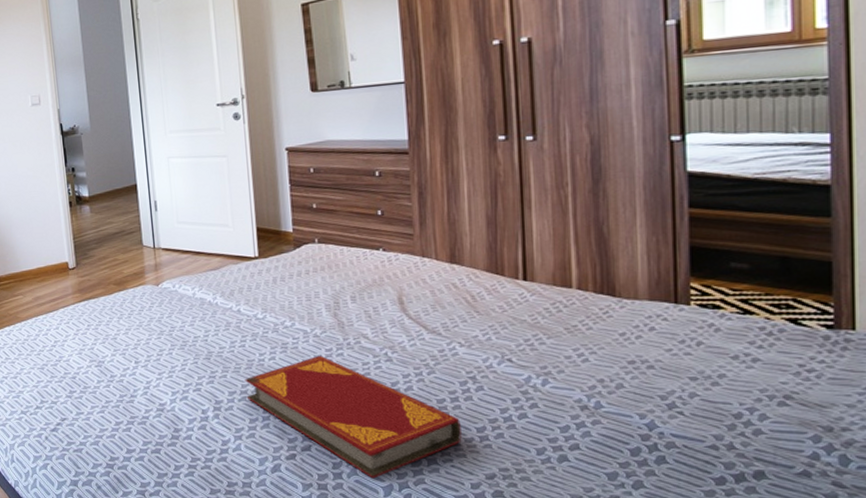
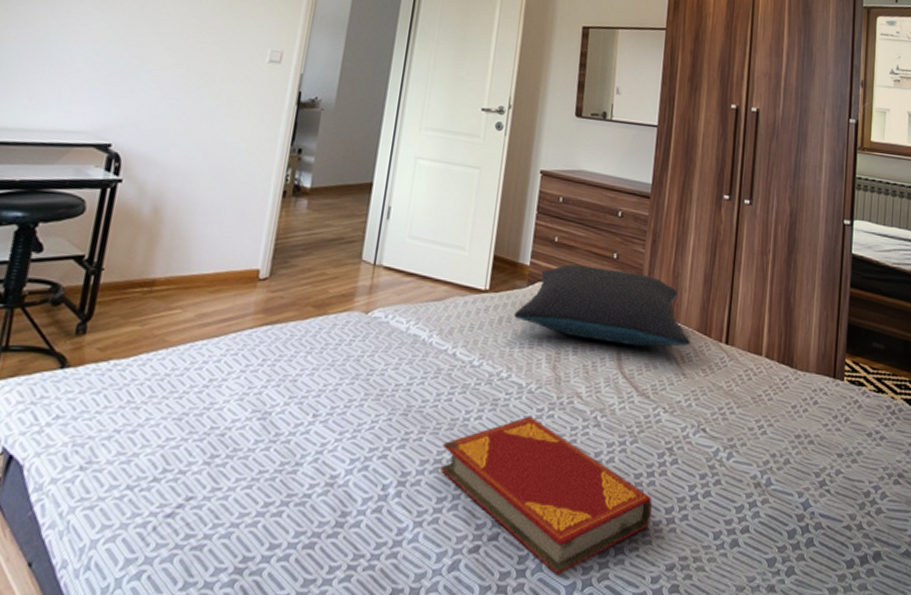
pillow: none [286,225,480,291] -> present [513,264,690,347]

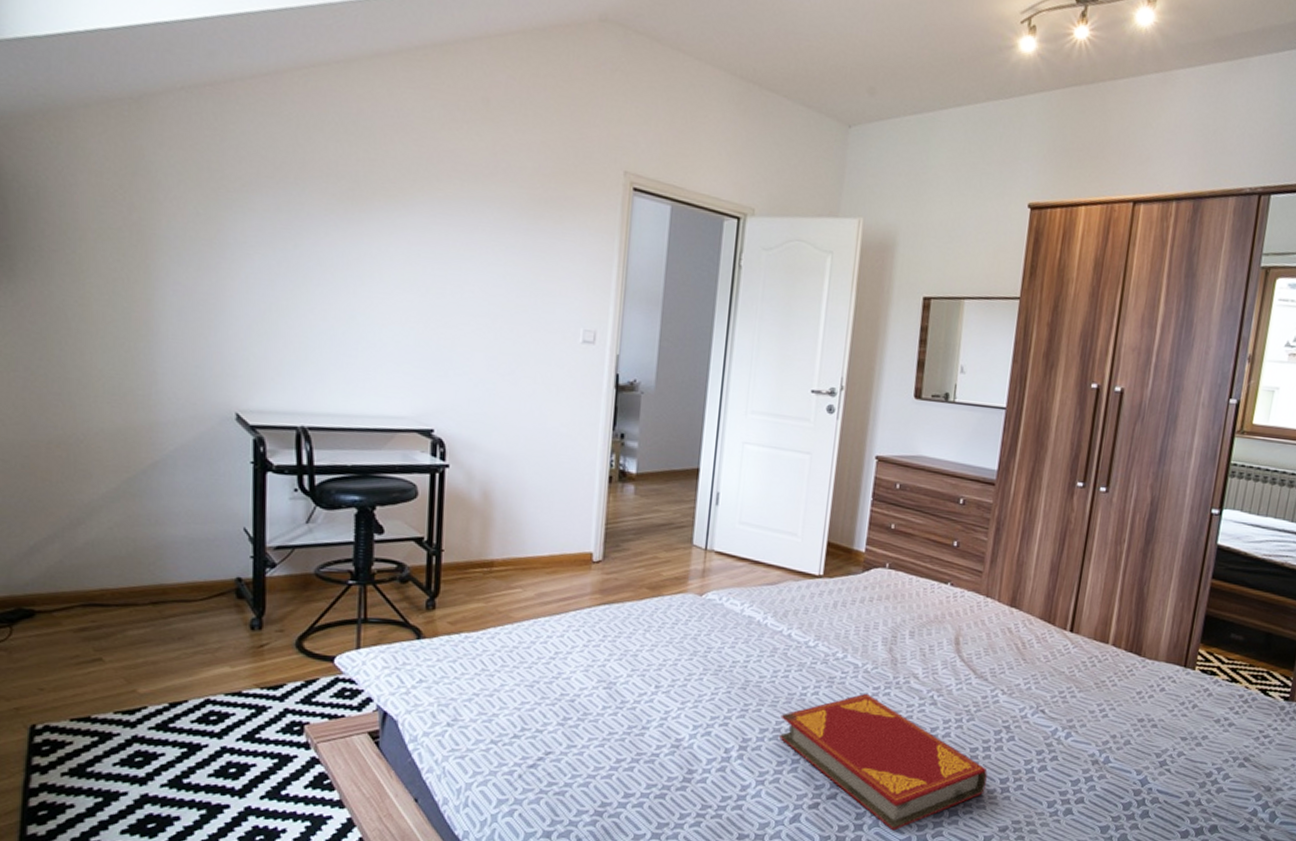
pillow: present [513,264,690,347] -> none [848,551,1033,633]

